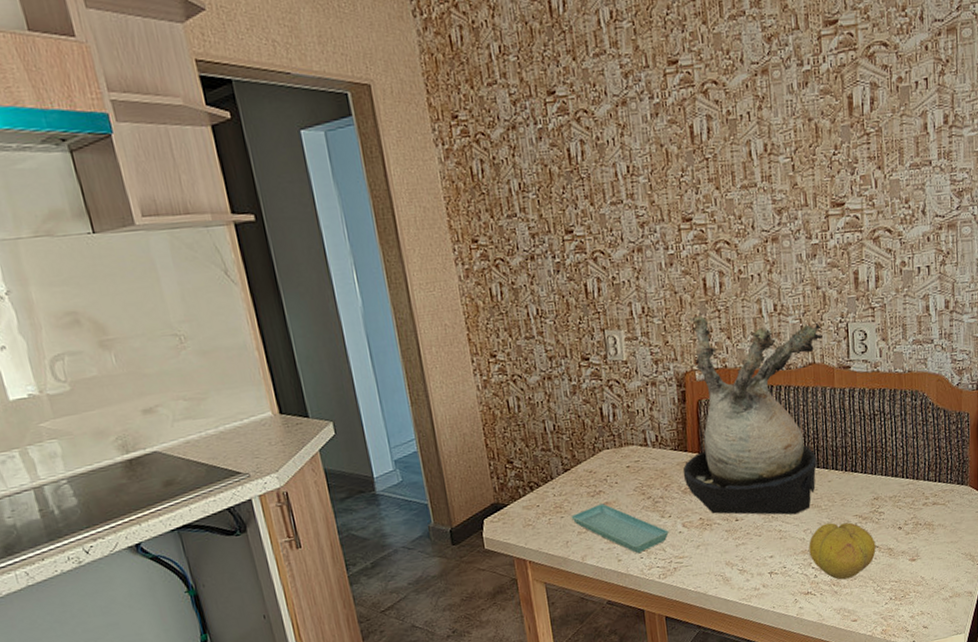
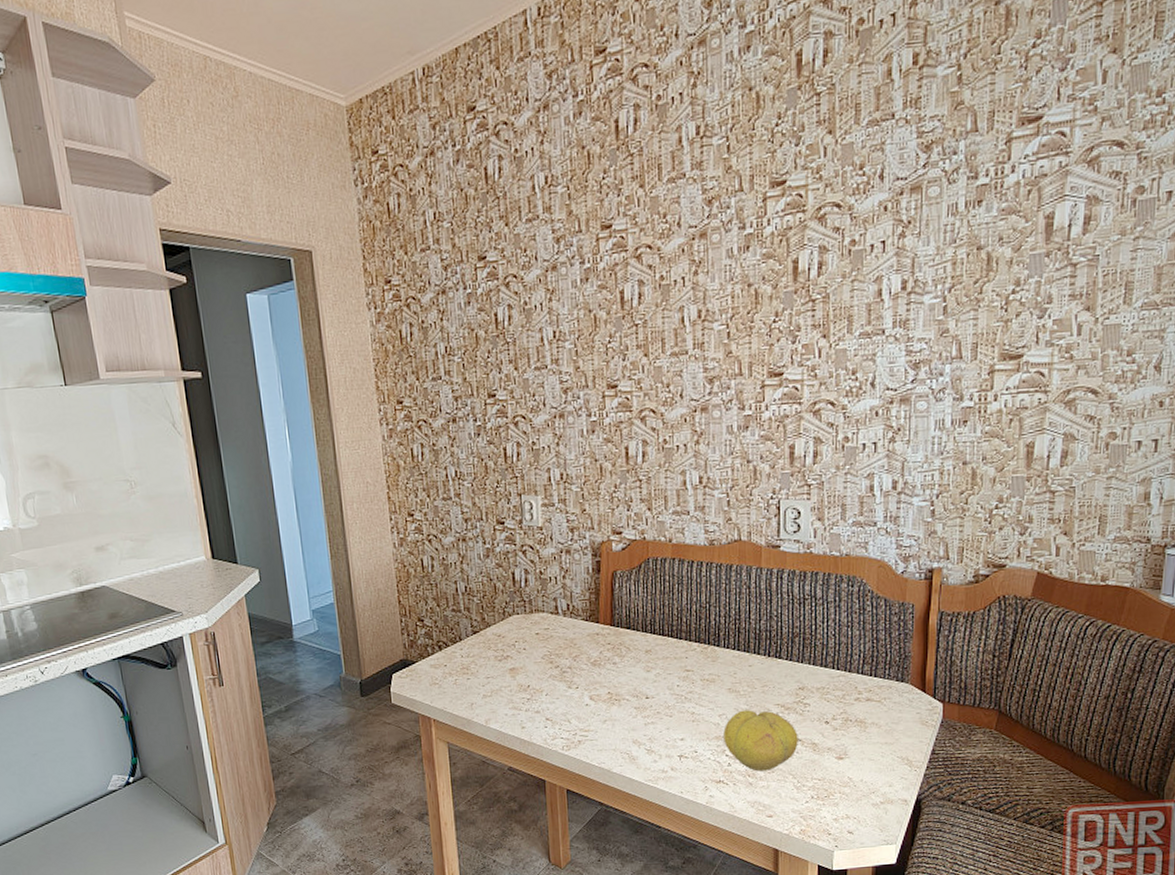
saucer: present [571,503,669,553] -> none [477,669,575,722]
plant: present [683,315,824,515] -> none [593,484,752,698]

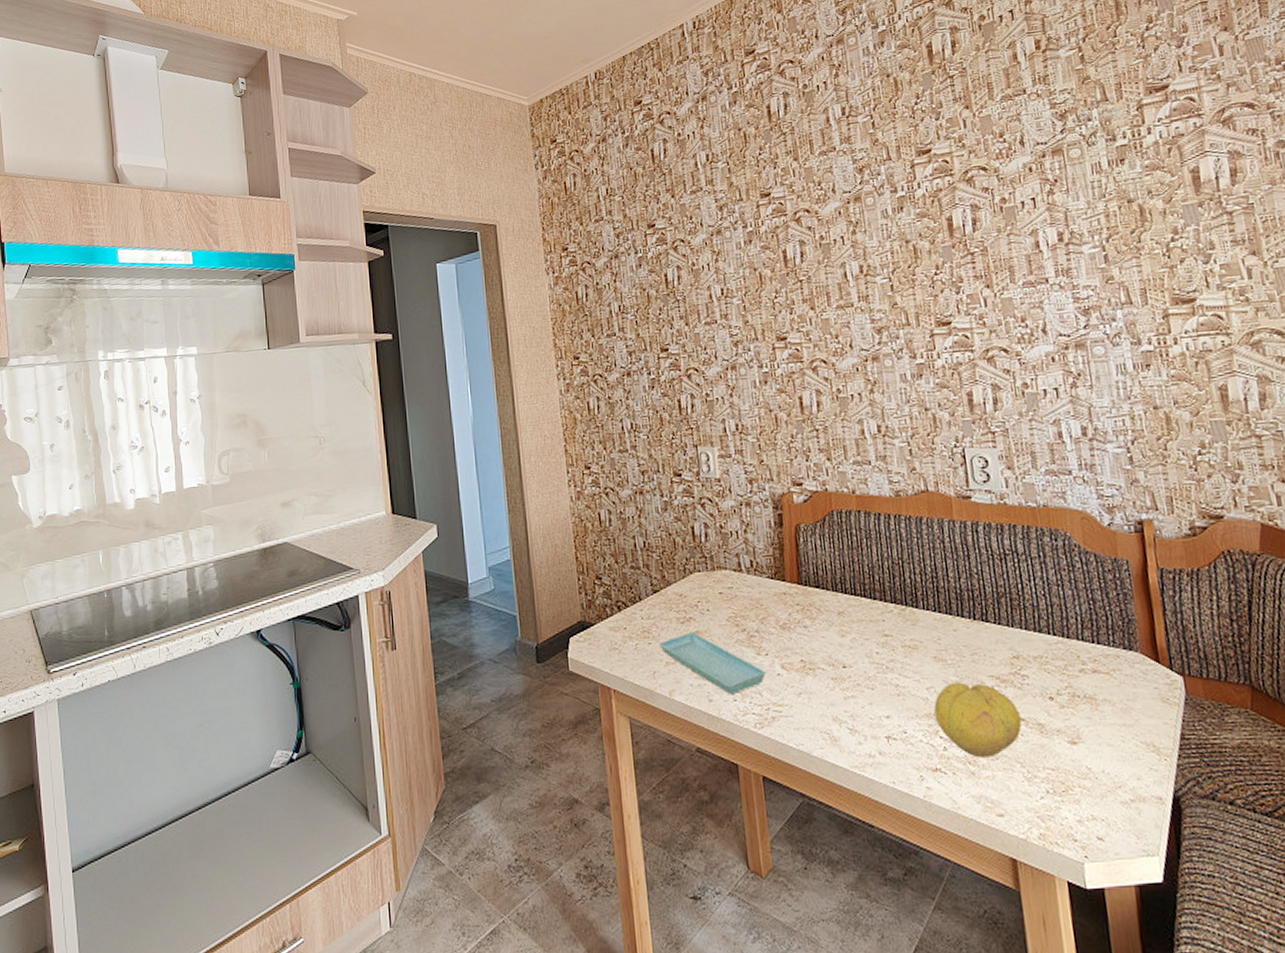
saucer: none [477,669,575,722] -> present [659,632,766,694]

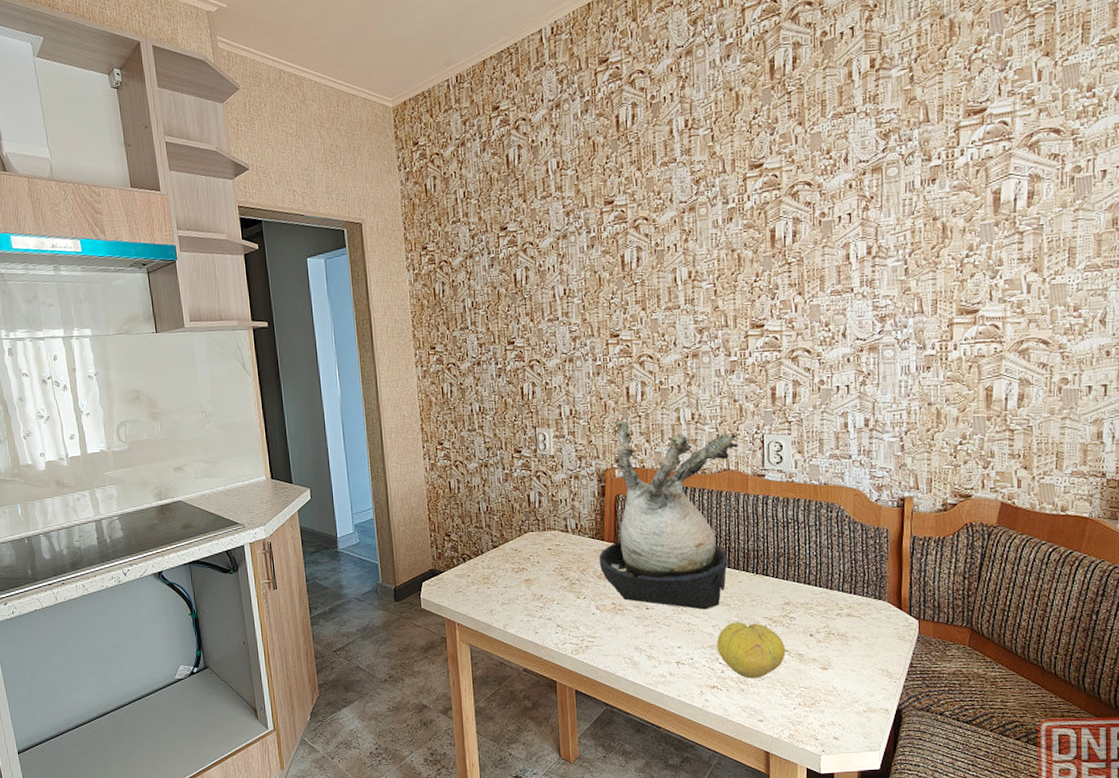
saucer: present [659,632,766,694] -> none [496,580,583,628]
plant: none [780,434,938,667] -> present [599,419,739,610]

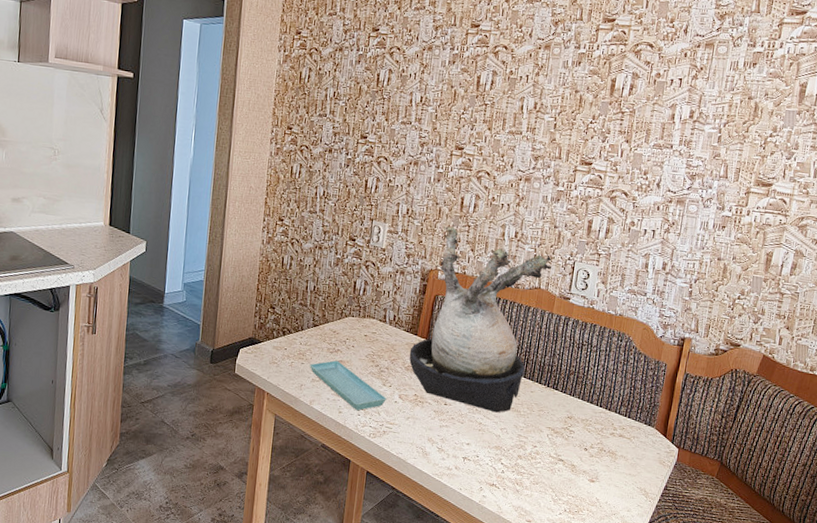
saucer: none [496,580,583,628] -> present [310,360,387,410]
fruit: present [717,622,785,679] -> none [501,428,562,482]

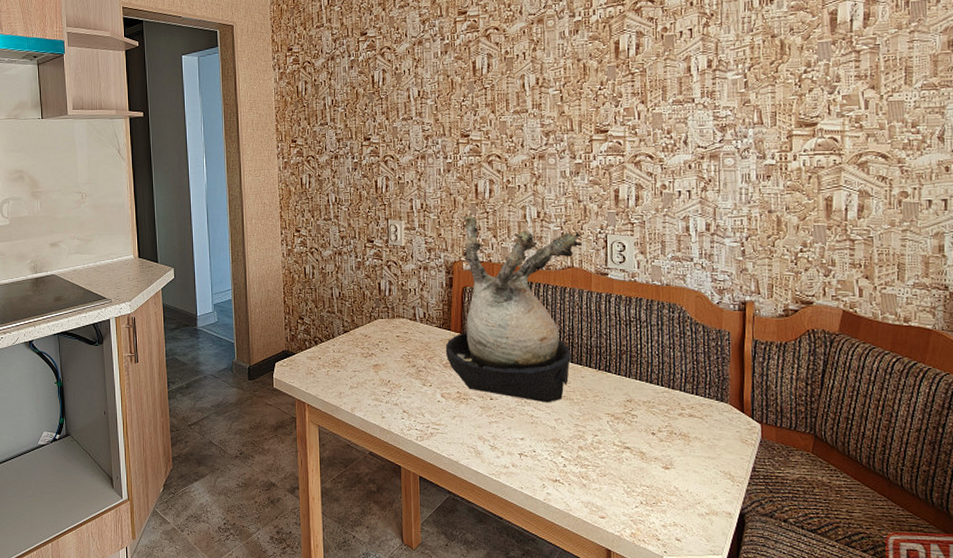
saucer: present [310,360,387,410] -> none [346,365,429,413]

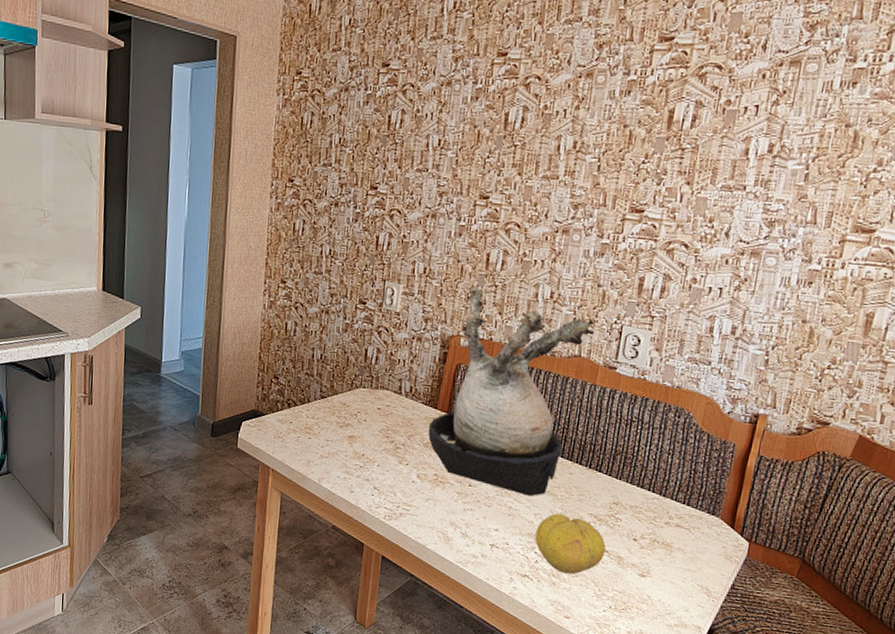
fruit: none [559,417,627,474] -> present [535,513,606,575]

